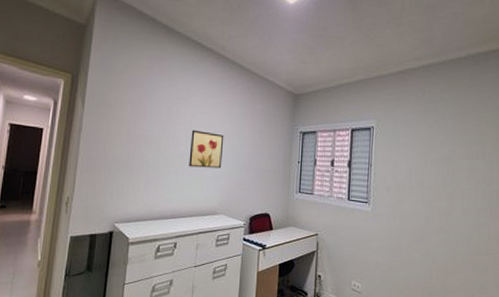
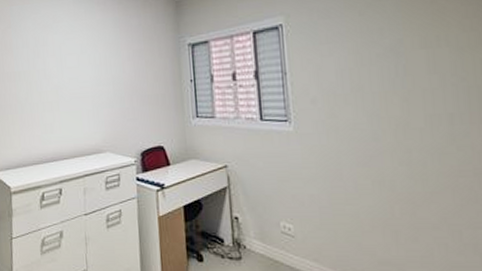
wall art: present [189,130,224,169] -> none [62,58,101,102]

